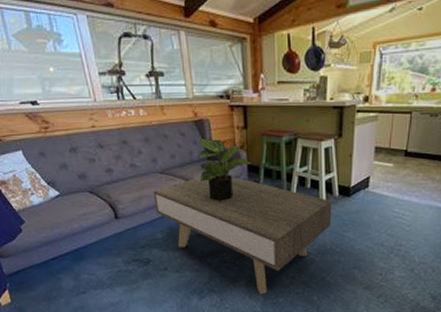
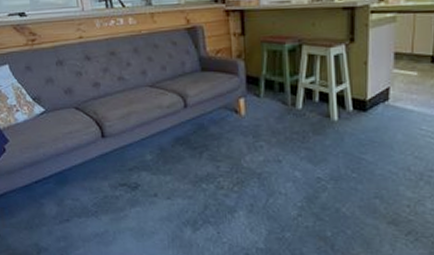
coffee table: present [153,176,332,295] -> none [142,89,345,228]
potted plant: present [198,138,252,201] -> none [191,47,251,118]

